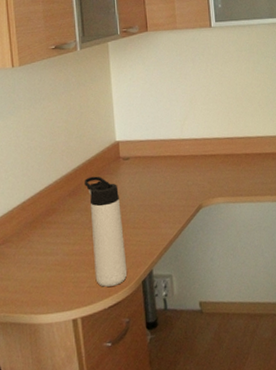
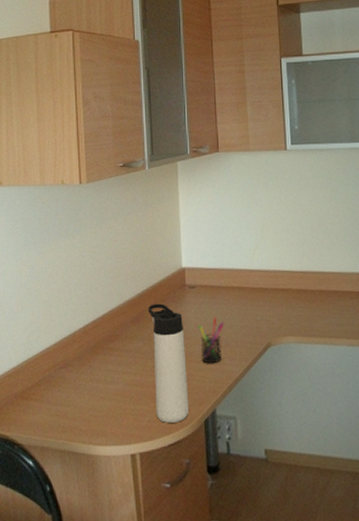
pen holder: none [132,185,158,229] -> present [197,317,224,364]

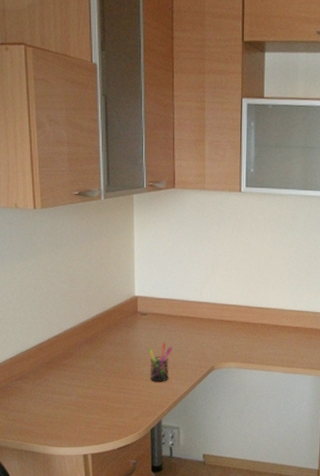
thermos bottle: present [148,303,190,423] -> none [101,327,138,430]

